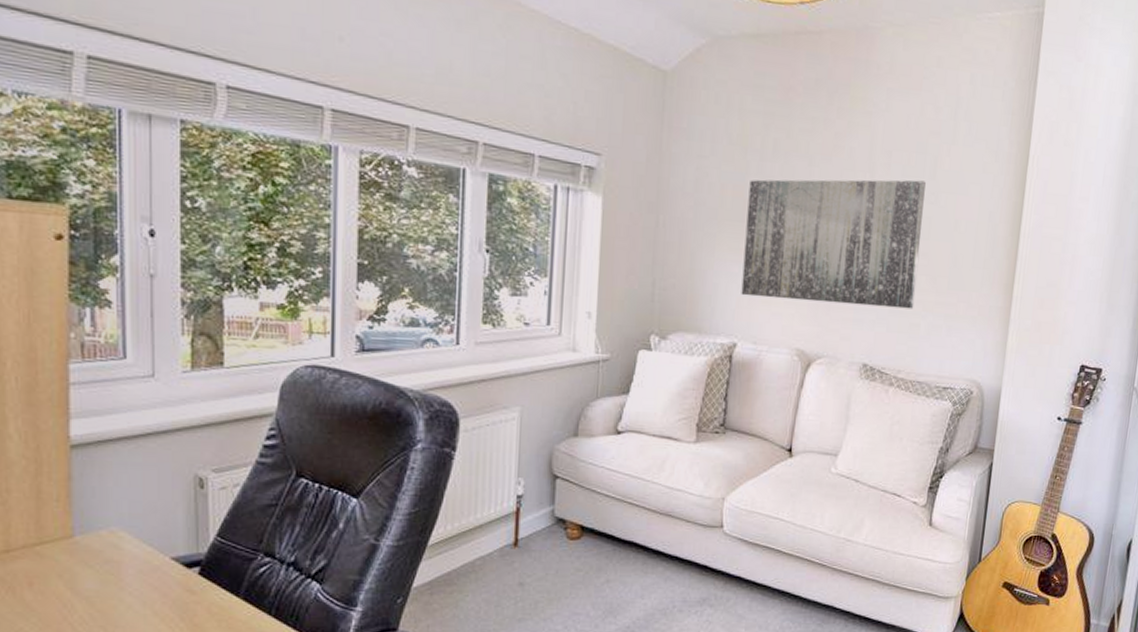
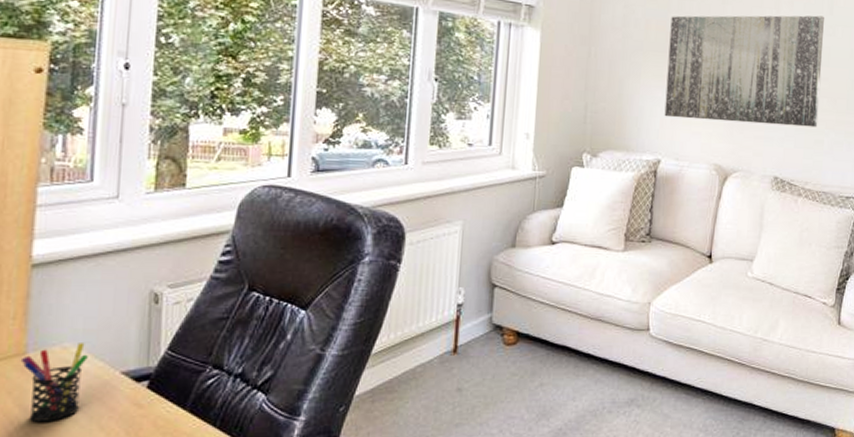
pen holder: none [68,527,136,607] -> present [20,343,88,423]

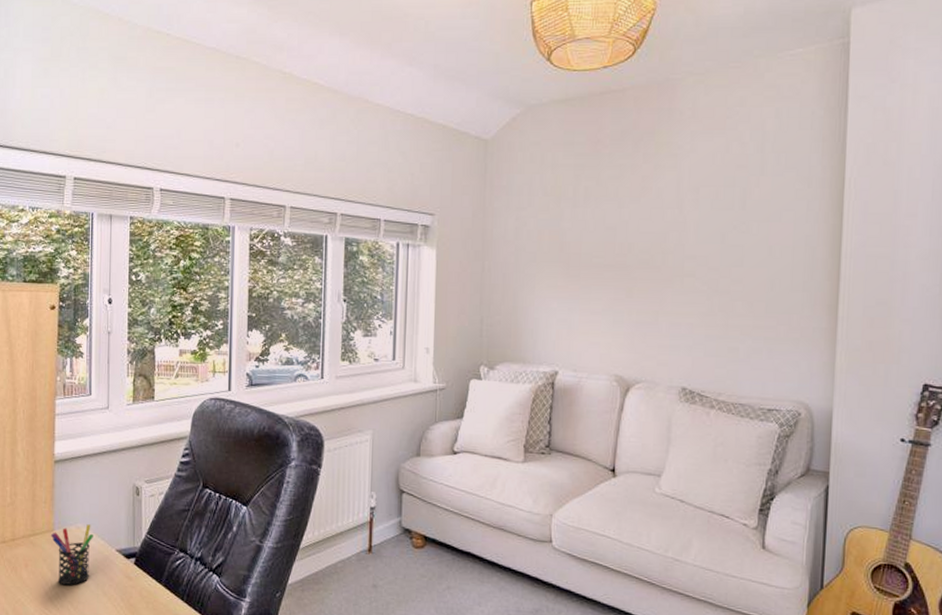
wall art: present [664,15,824,128] -> none [560,212,736,334]

